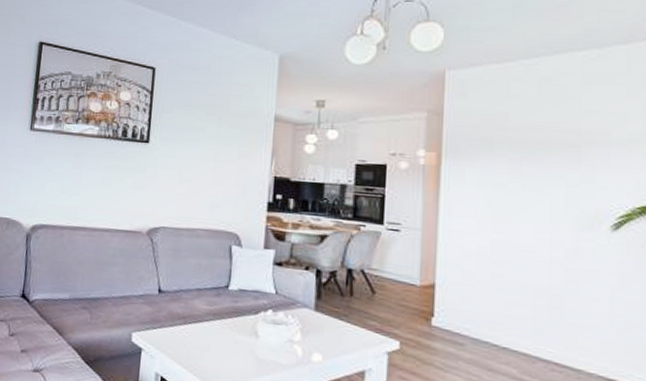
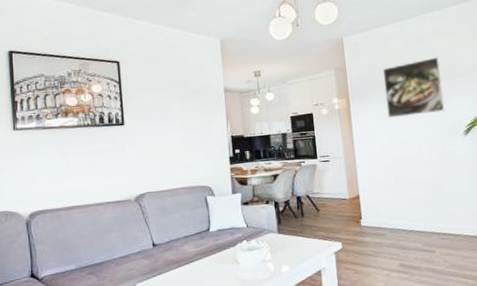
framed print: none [495,113,588,193] -> present [382,57,445,118]

